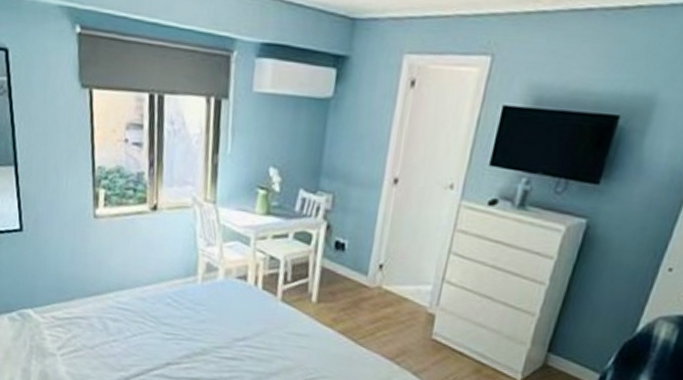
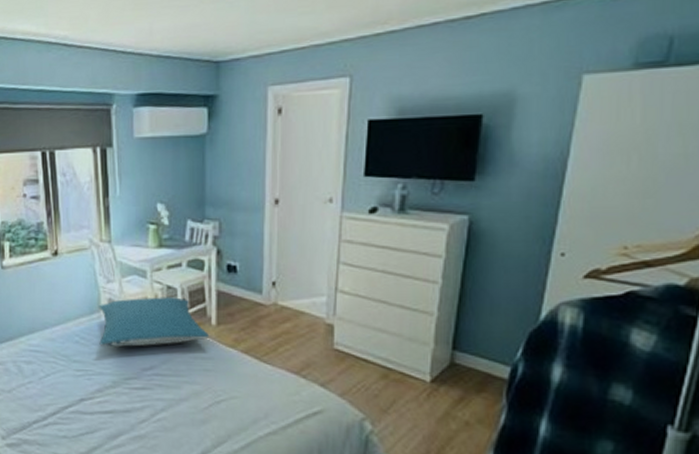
pillow: none [192,265,309,317] -> present [99,297,210,347]

